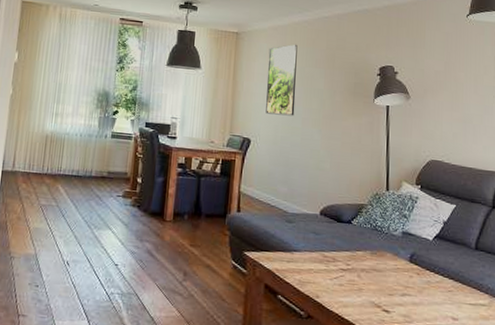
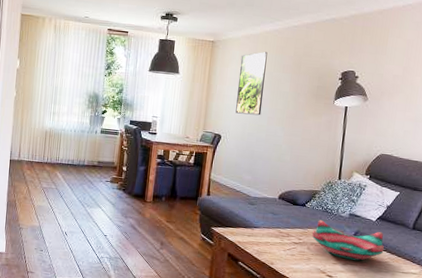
decorative bowl: none [361,239,445,291] -> present [312,219,384,261]

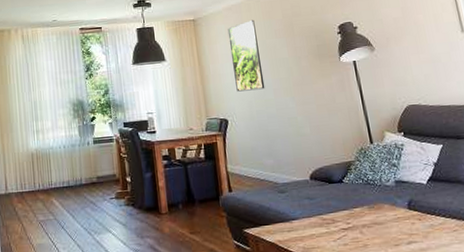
decorative bowl: present [312,219,384,261] -> none [359,194,448,237]

